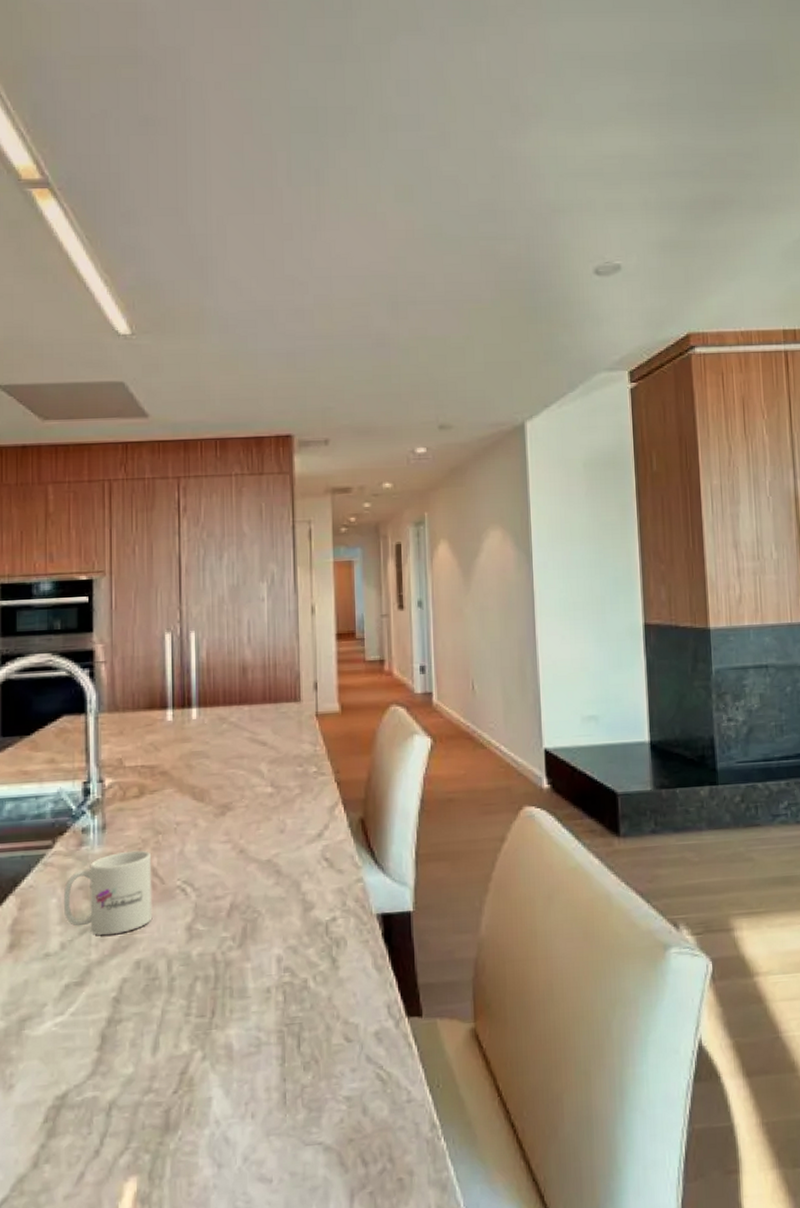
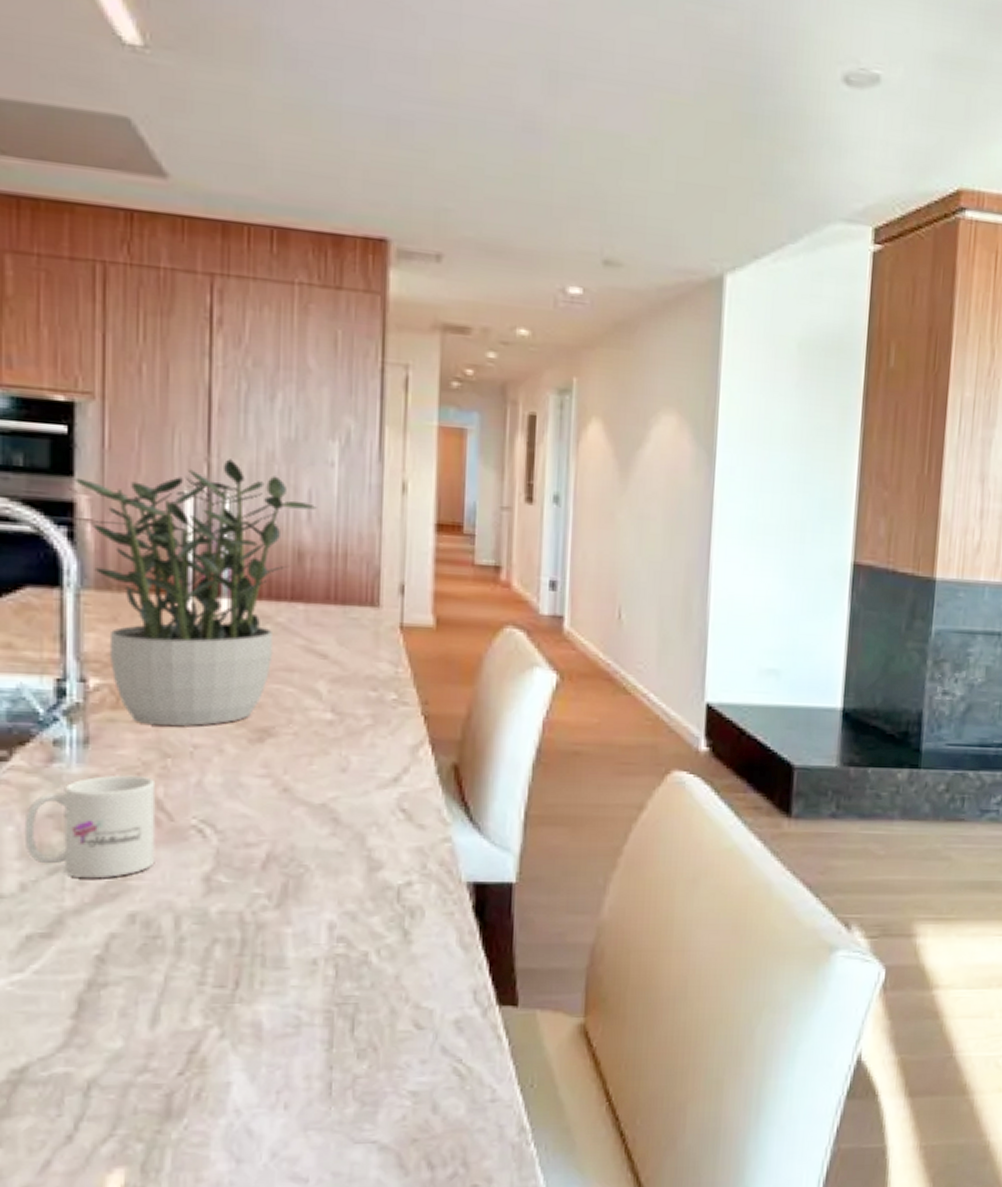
potted plant: none [93,605,254,811] -> present [73,459,317,726]

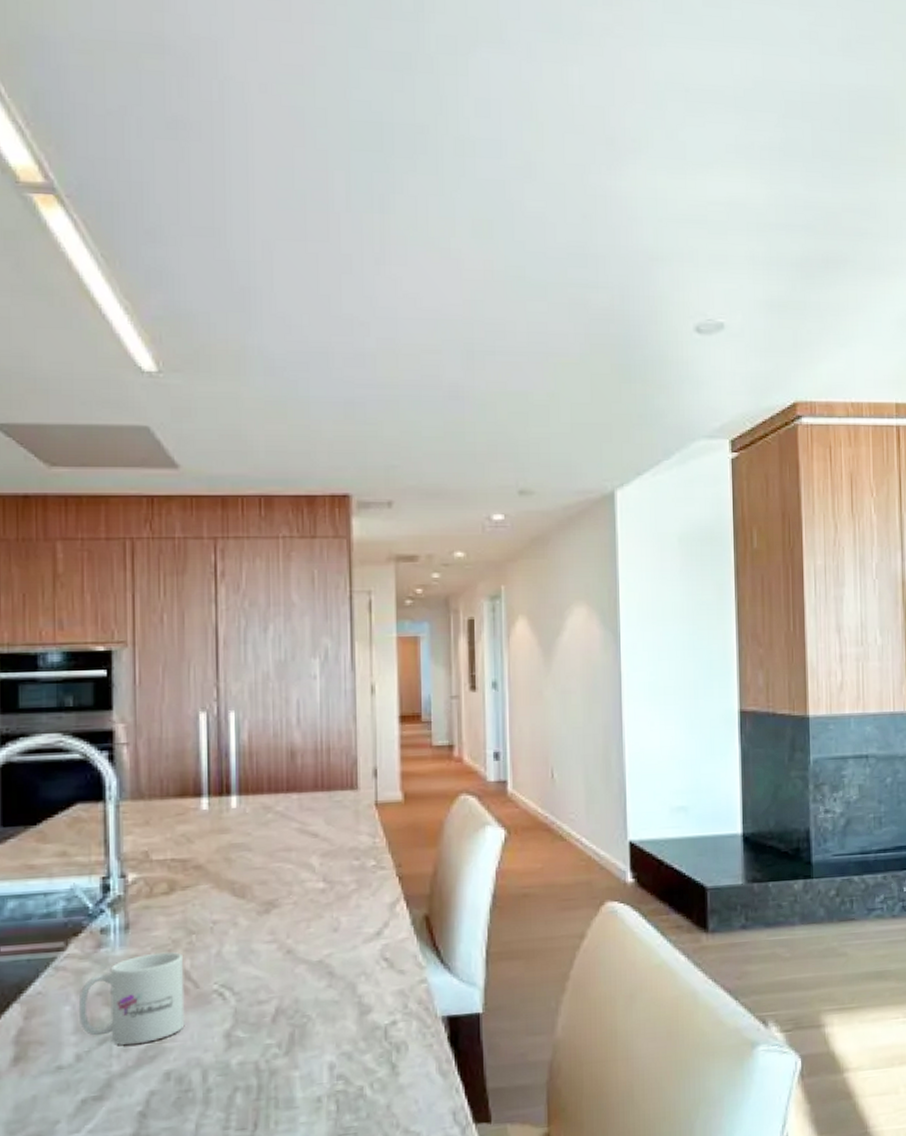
potted plant: present [73,459,317,726] -> none [112,682,304,909]

